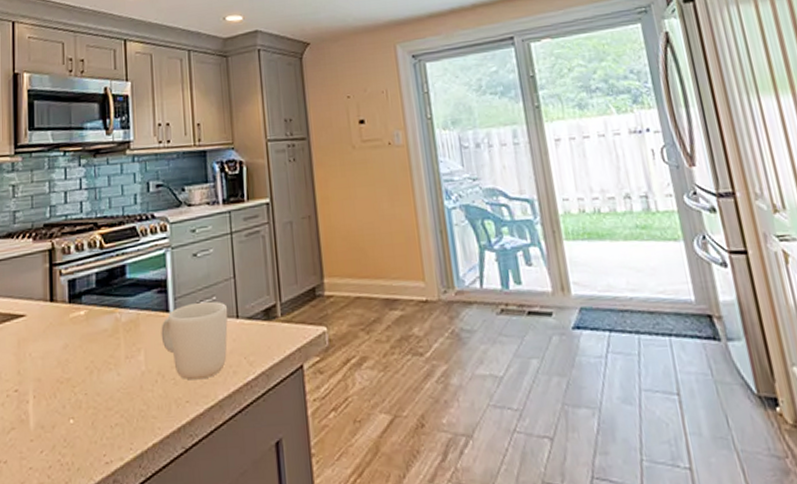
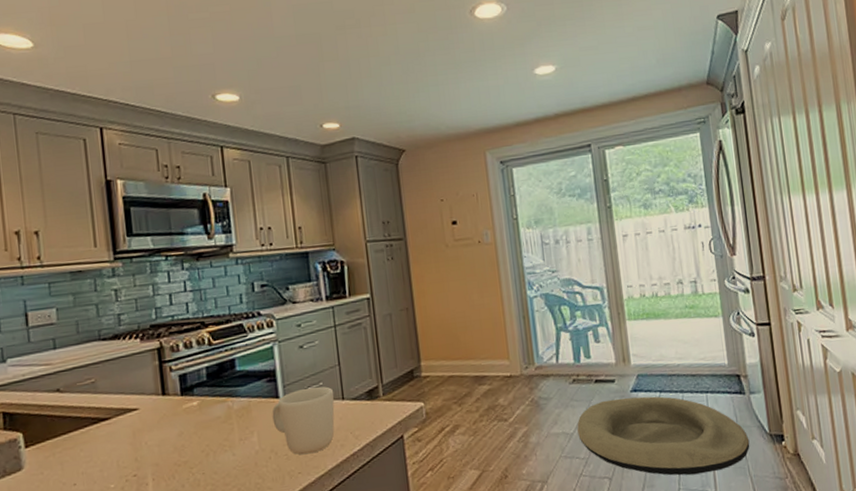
dog bed: none [507,335,733,443] -> present [577,396,750,476]

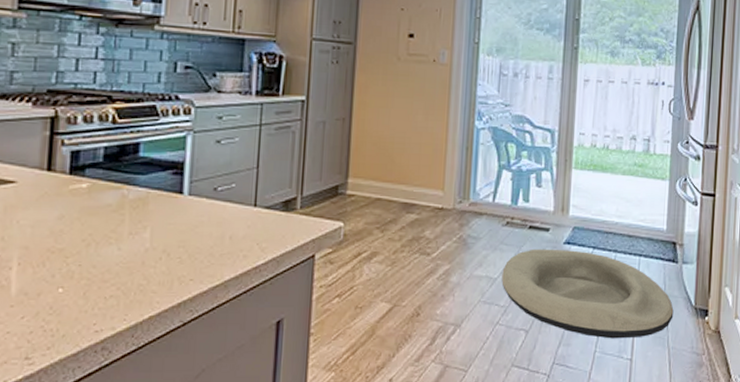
mug: present [272,386,335,455] -> none [171,187,247,260]

